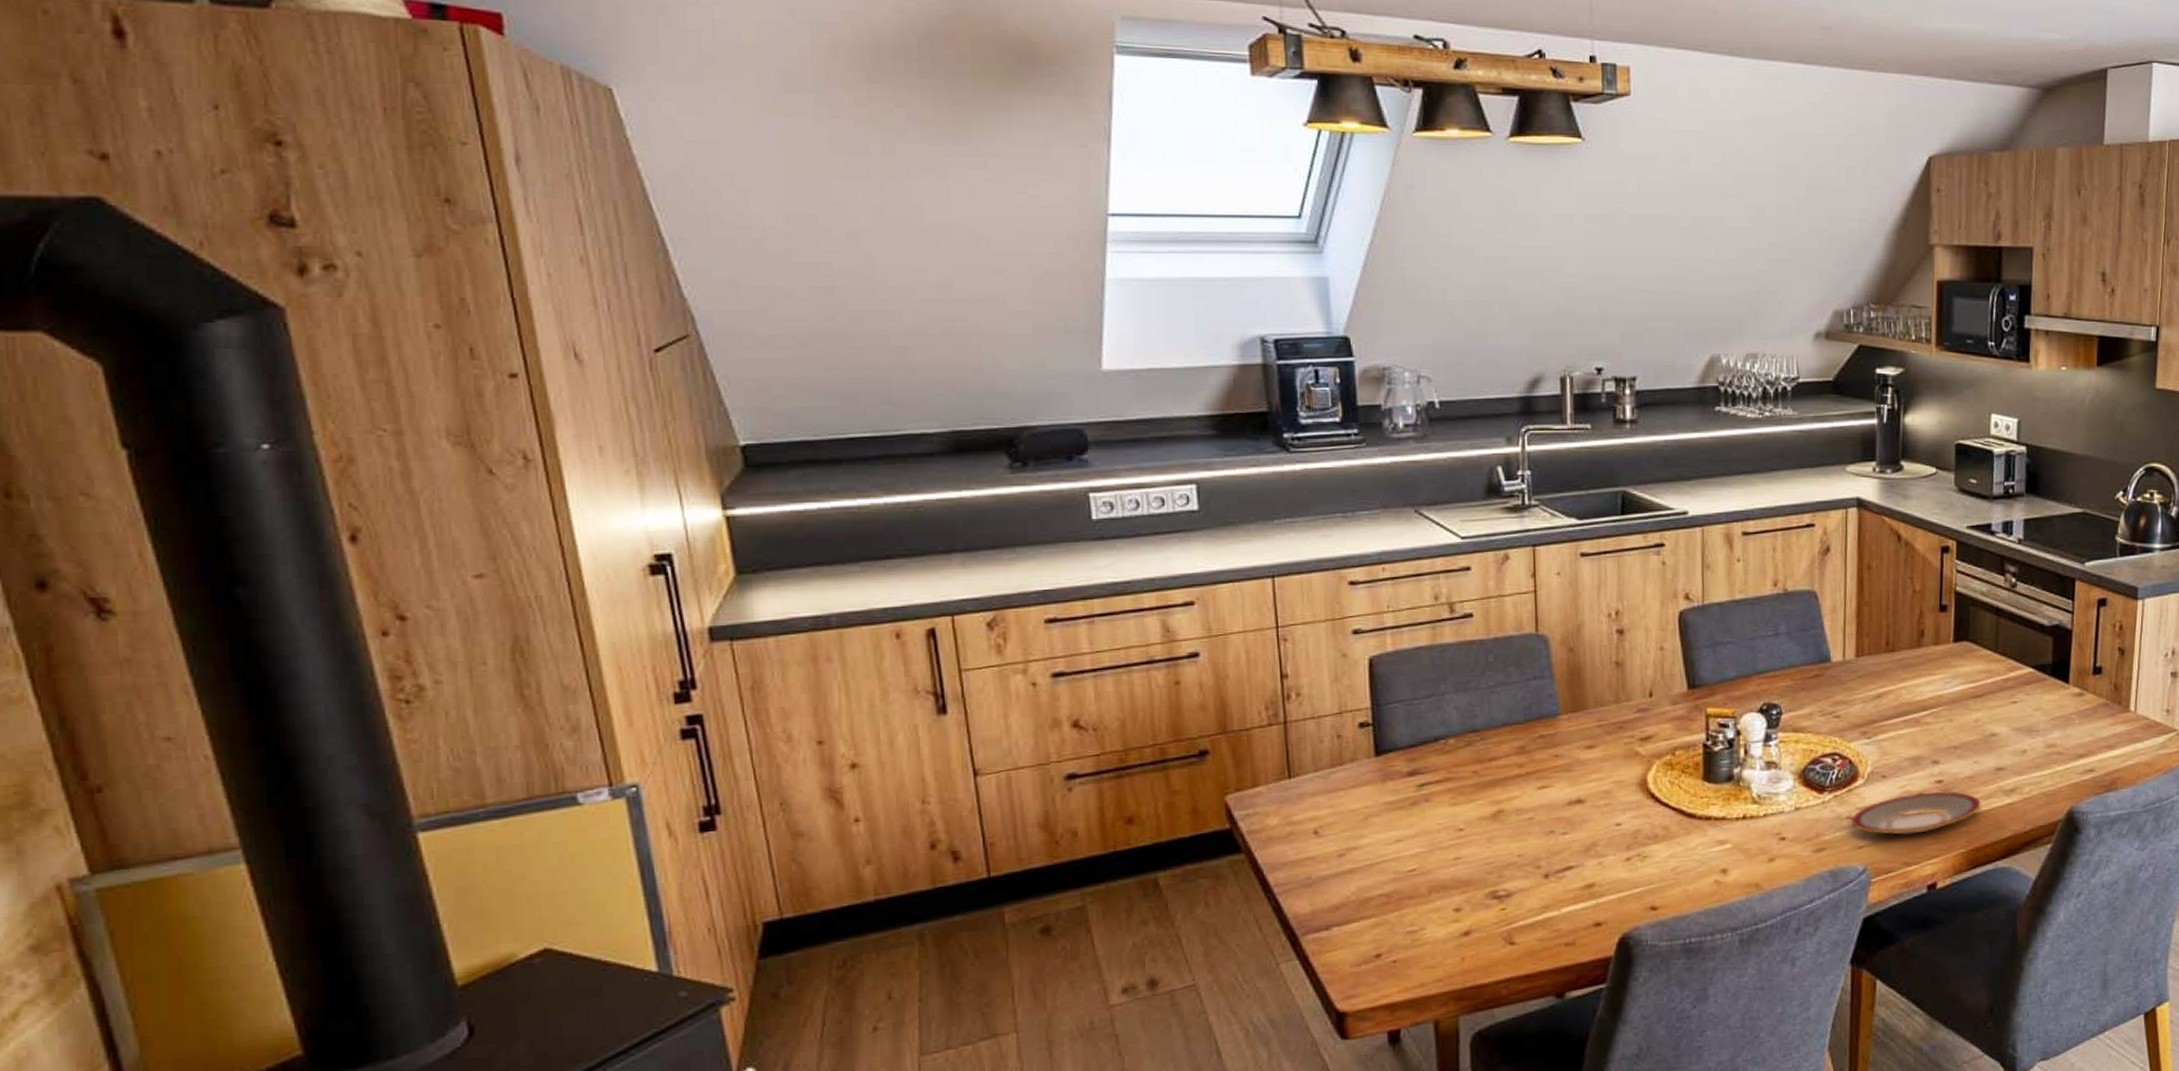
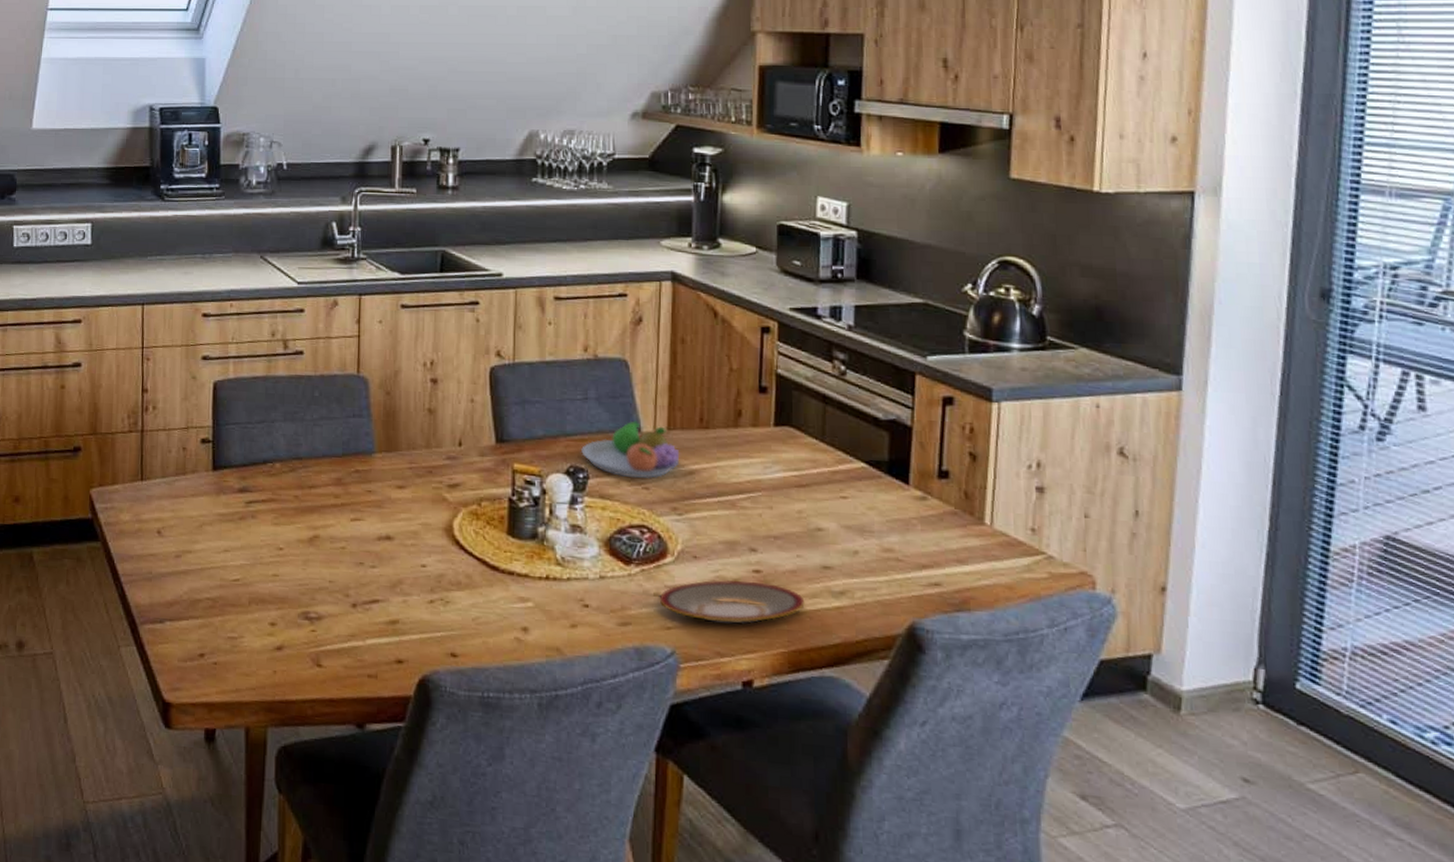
fruit bowl: none [1774,651,1869,709] -> present [581,421,681,479]

